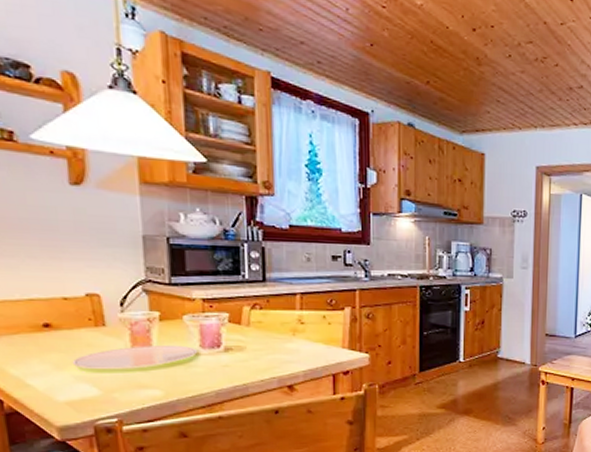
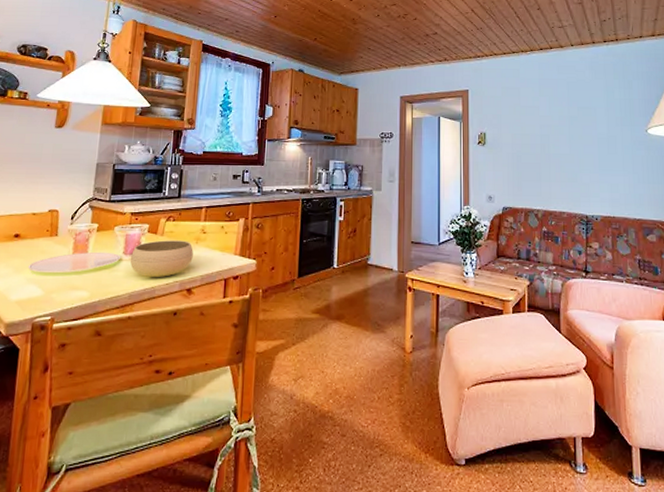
bowl: none [210,331,291,374] -> present [130,240,193,278]

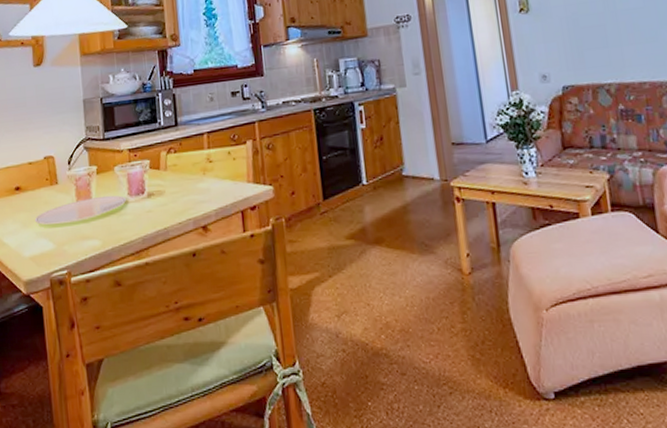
bowl: present [130,240,193,278] -> none [136,173,203,218]

